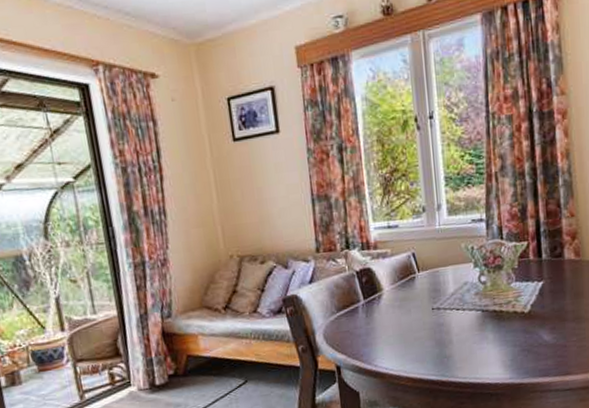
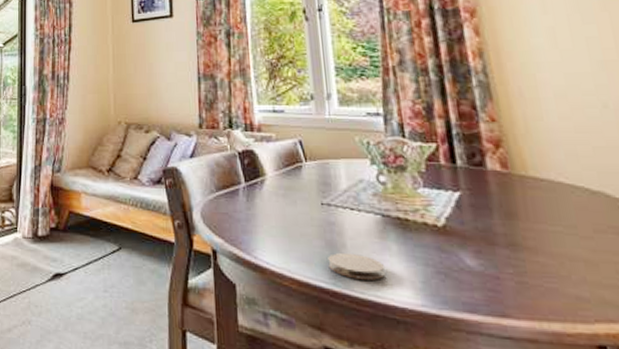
coaster: none [437,347,483,368] -> present [328,253,385,280]

